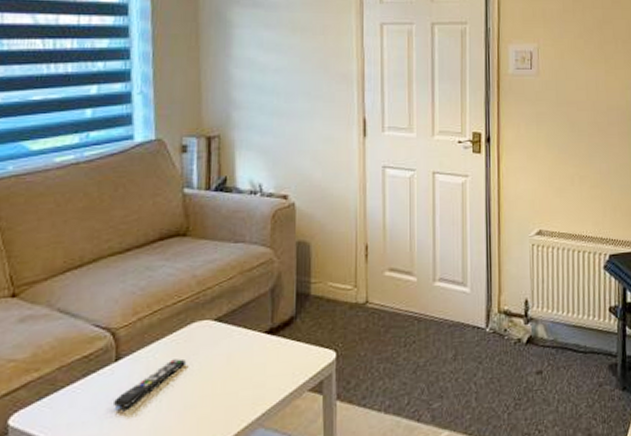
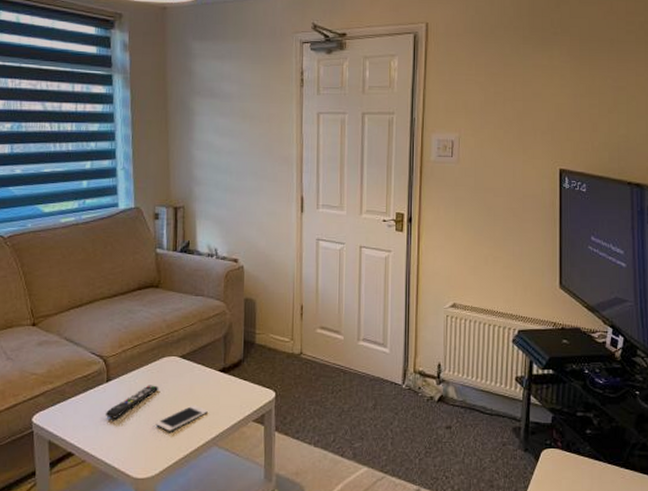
cell phone: none [181,378,251,417] -> present [155,405,208,432]

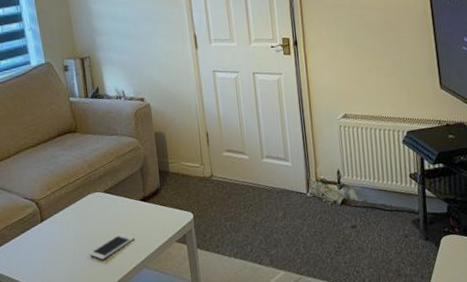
remote control: present [105,385,158,419] -> none [43,220,88,254]

